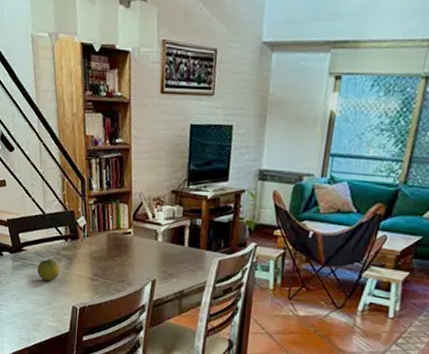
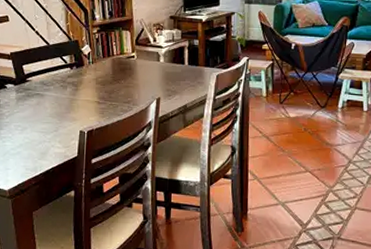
fruit: present [37,258,60,282] -> none [43,87,66,109]

